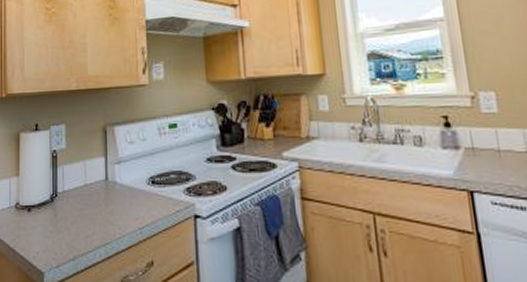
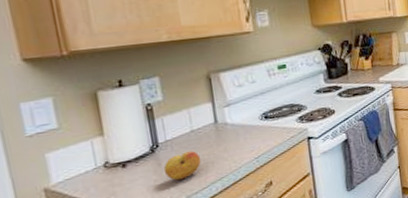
fruit: none [58,207,90,237] -> present [163,150,202,180]

